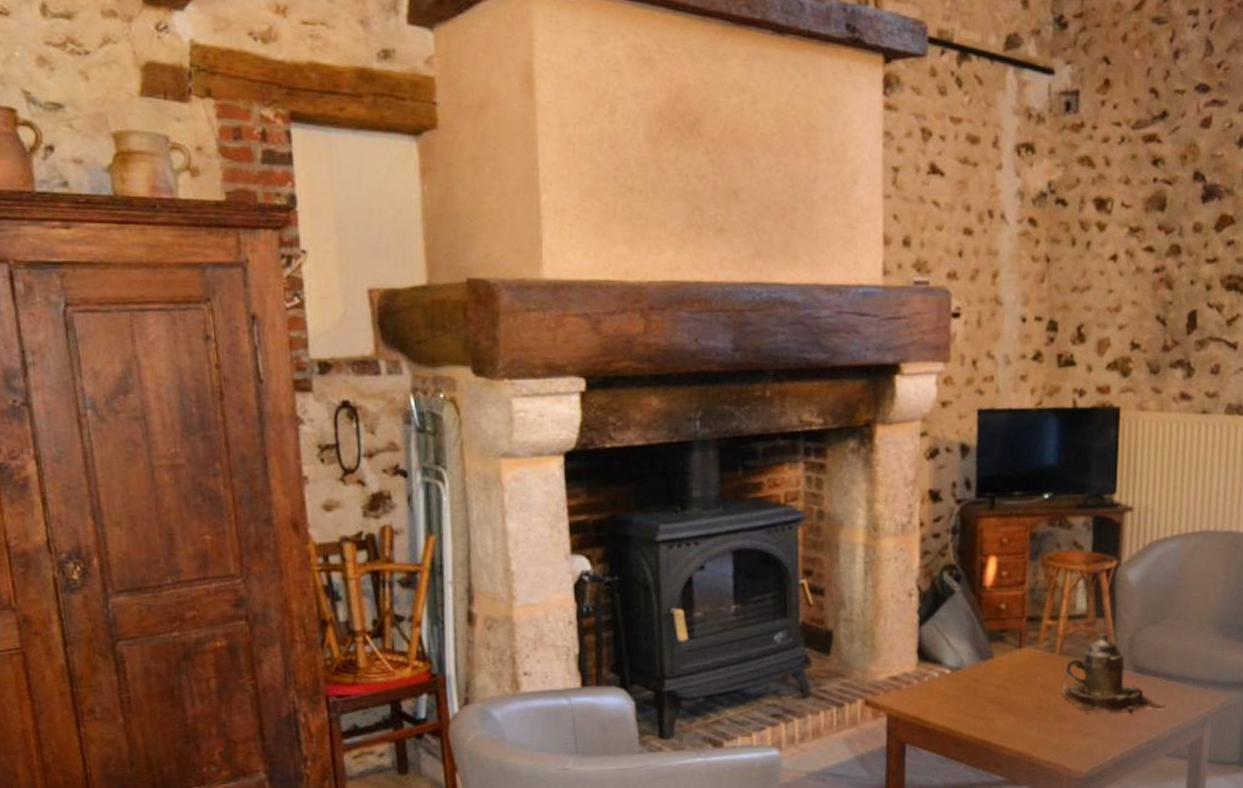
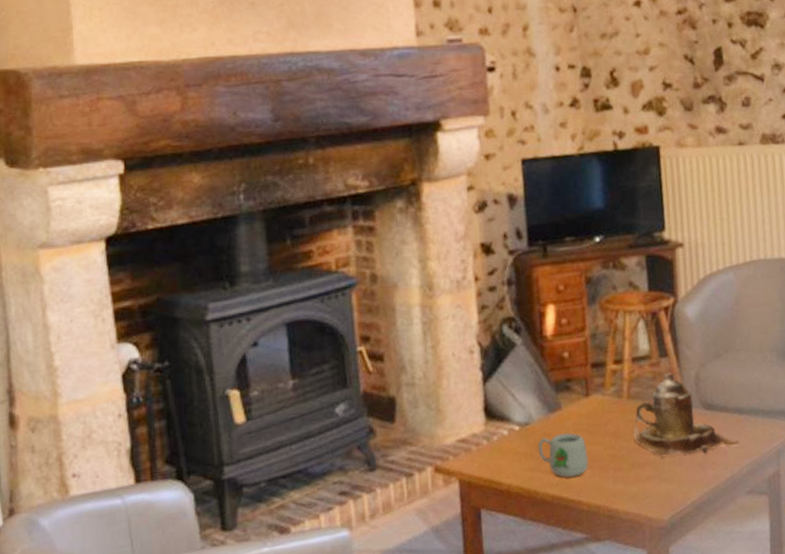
mug: none [966,680,1015,724] -> present [538,432,589,478]

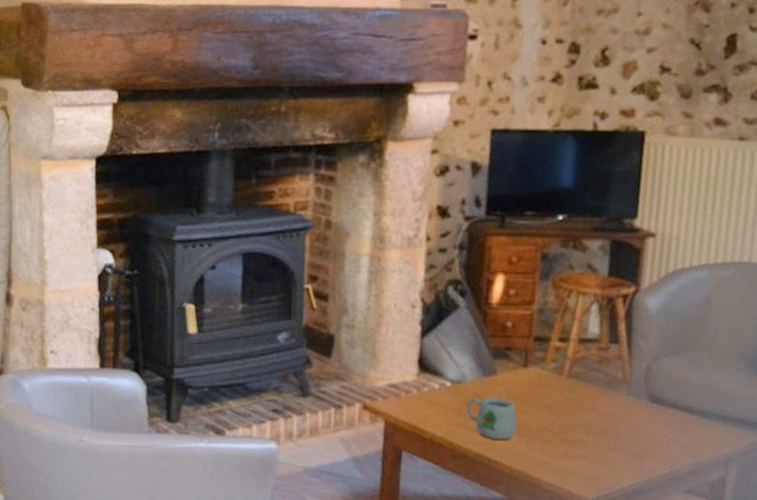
teapot: present [632,372,740,458] -> none [568,359,685,445]

